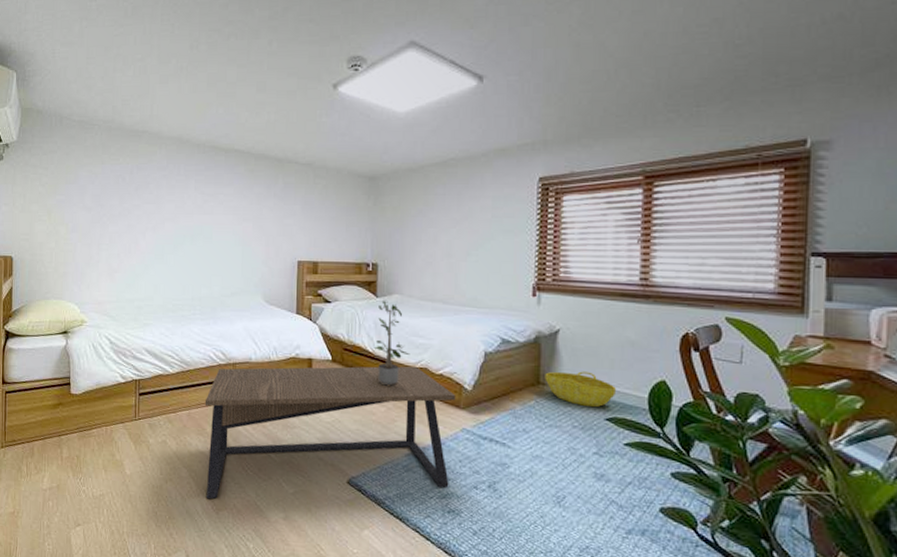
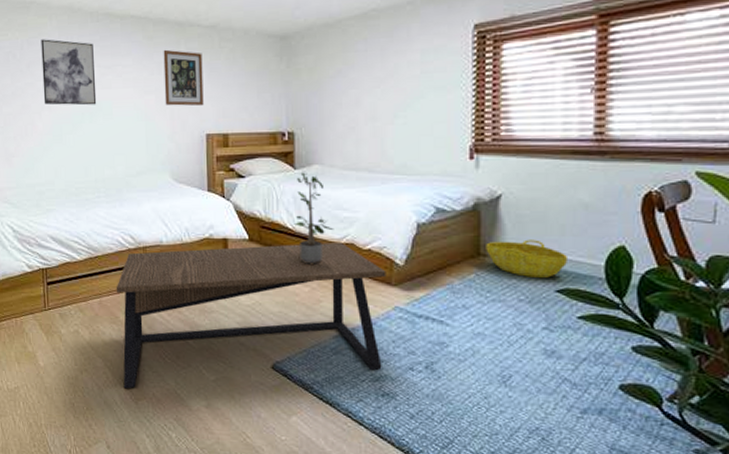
wall art: none [148,166,199,229] -> present [41,39,97,106]
wall art: none [261,182,298,236] -> present [163,49,204,107]

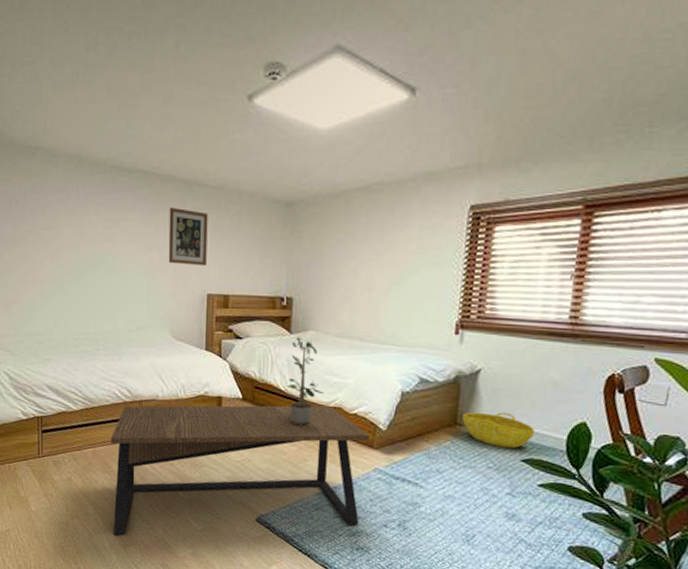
wall art: present [41,39,97,106] -> none [45,187,100,258]

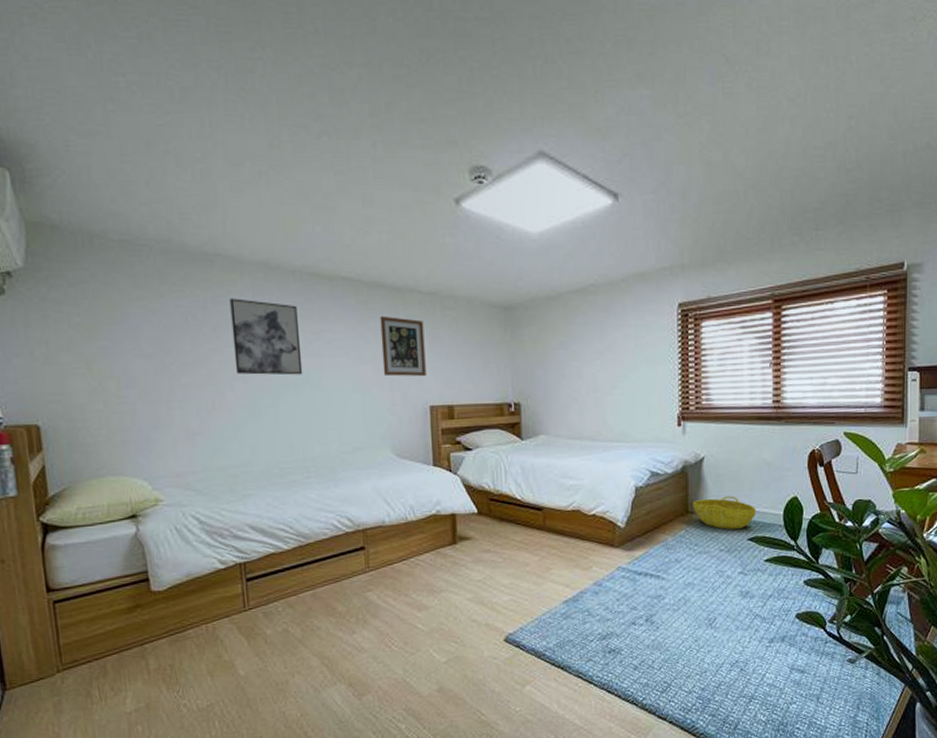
wall art: none [45,187,100,258] -> present [229,298,303,376]
bench: present [110,405,370,535] -> none [332,509,610,686]
potted plant: present [287,336,324,426] -> none [523,441,561,534]

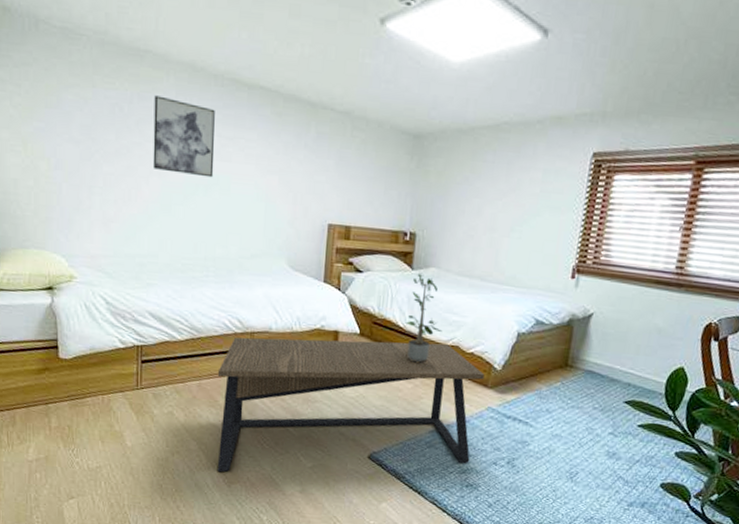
bench: none [332,509,610,686] -> present [217,337,485,473]
wall art: present [380,315,426,377] -> none [288,129,333,195]
potted plant: none [523,441,561,534] -> present [406,272,443,363]
basket: present [693,495,757,530] -> none [573,355,639,391]

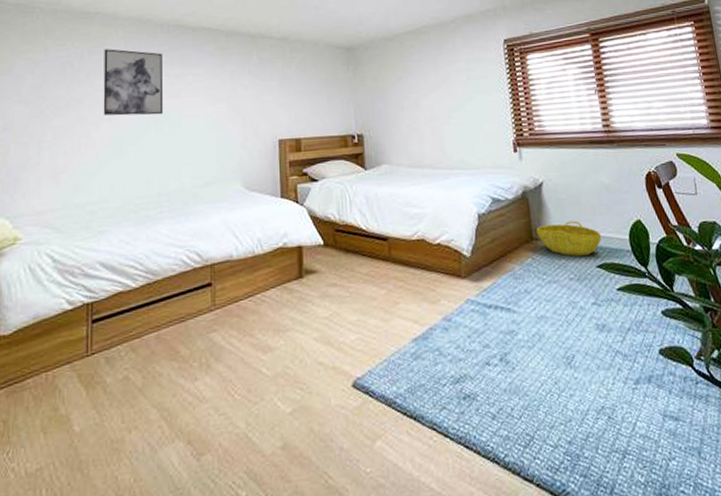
bench: present [217,337,485,473] -> none [177,238,461,444]
potted plant: present [406,272,443,363] -> none [368,171,406,265]
basket: none [573,355,639,391] -> present [536,220,602,257]

